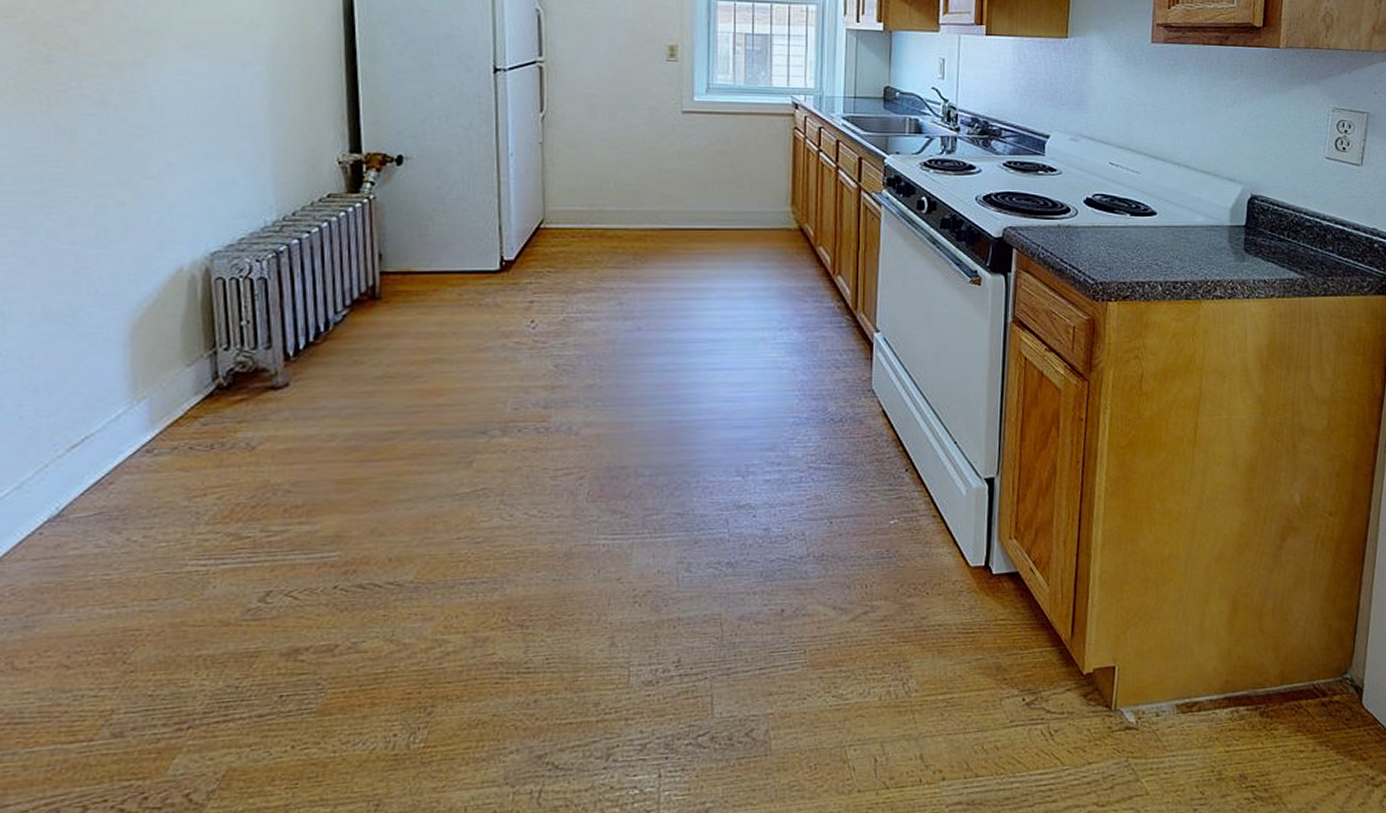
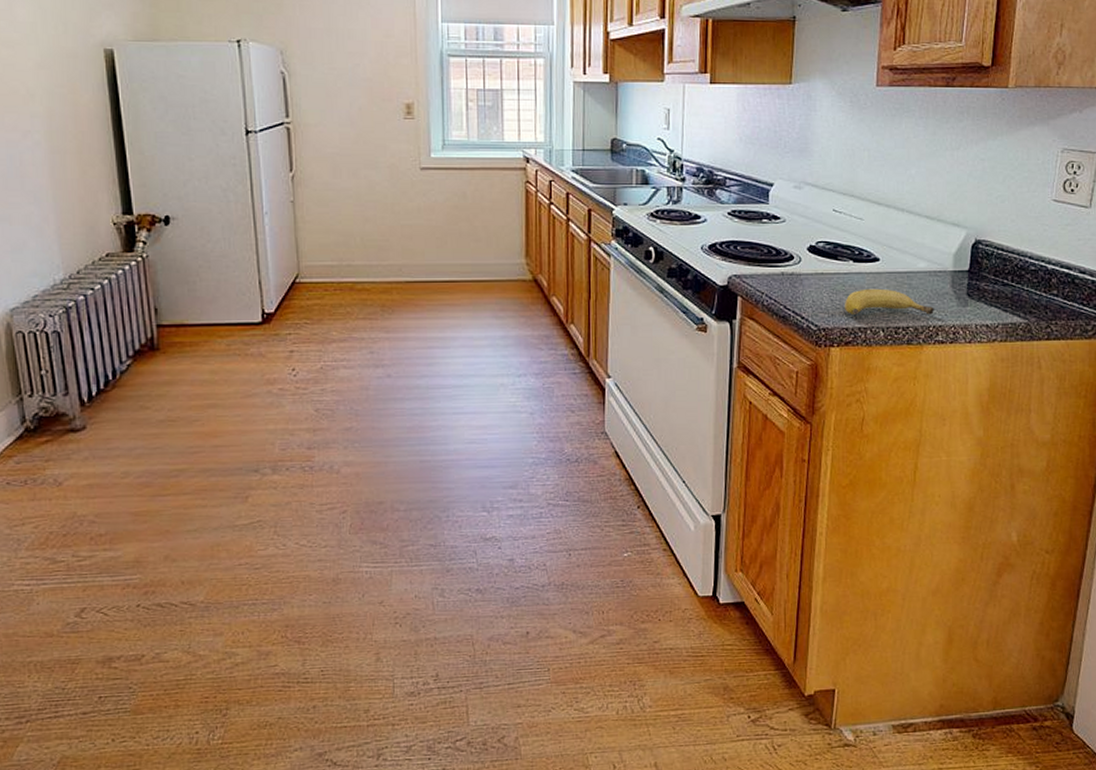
fruit: none [1122,242,1212,269] -> present [845,288,934,315]

